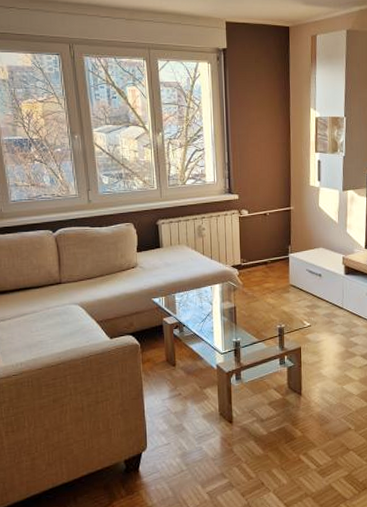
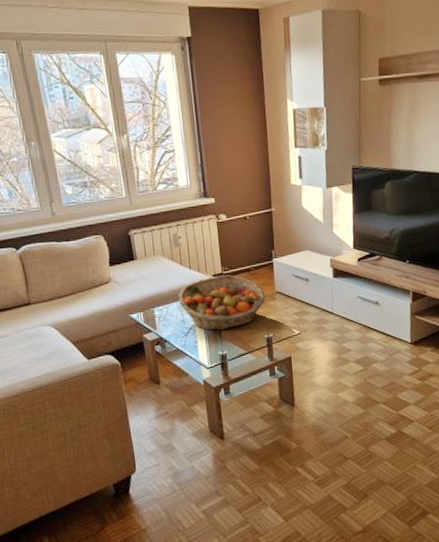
fruit basket: none [198,266,280,319] -> present [178,274,266,331]

